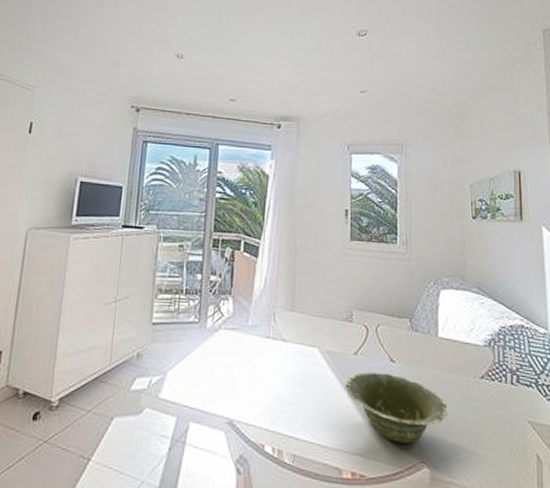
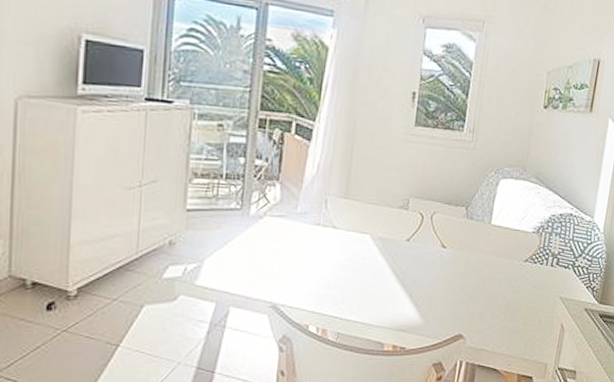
dish: present [345,372,448,444] -> none [394,257,491,319]

